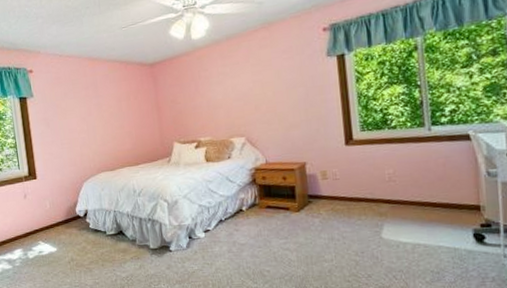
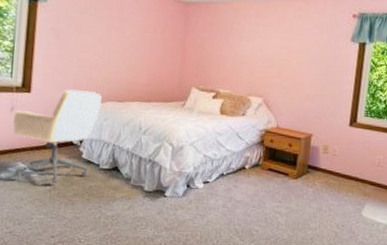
office chair: none [27,166,98,257] -> present [12,89,102,184]

